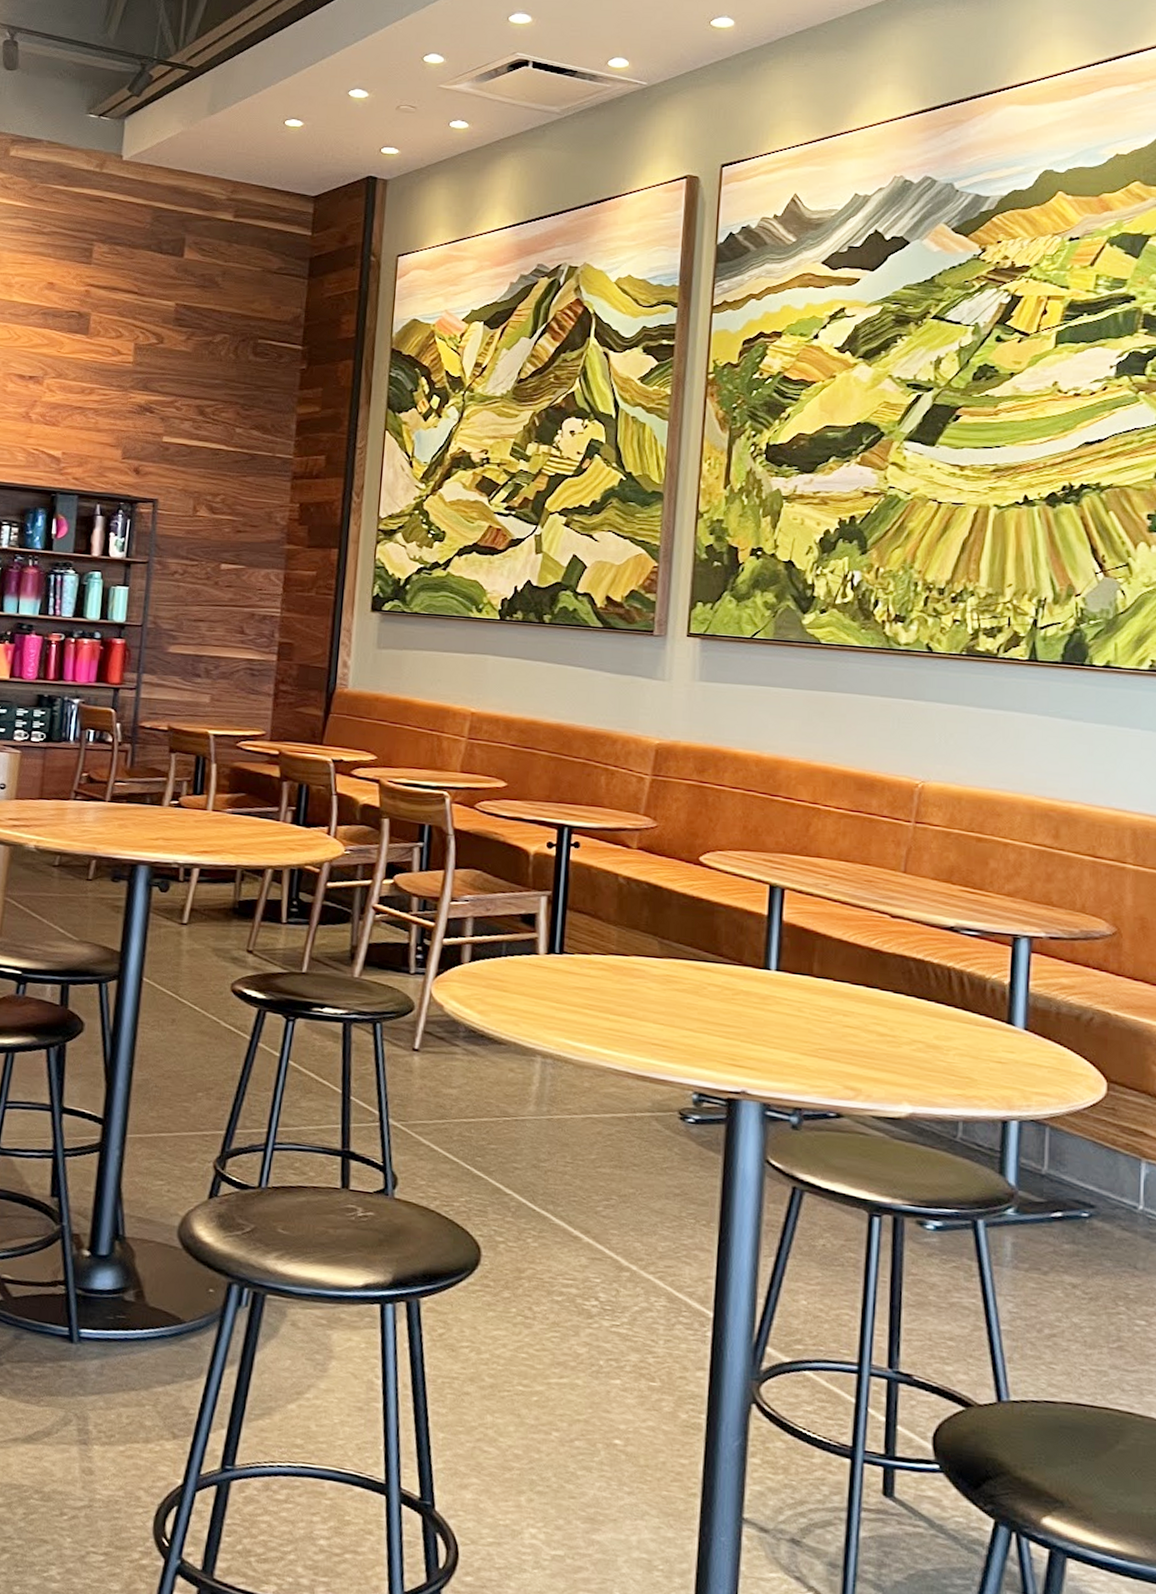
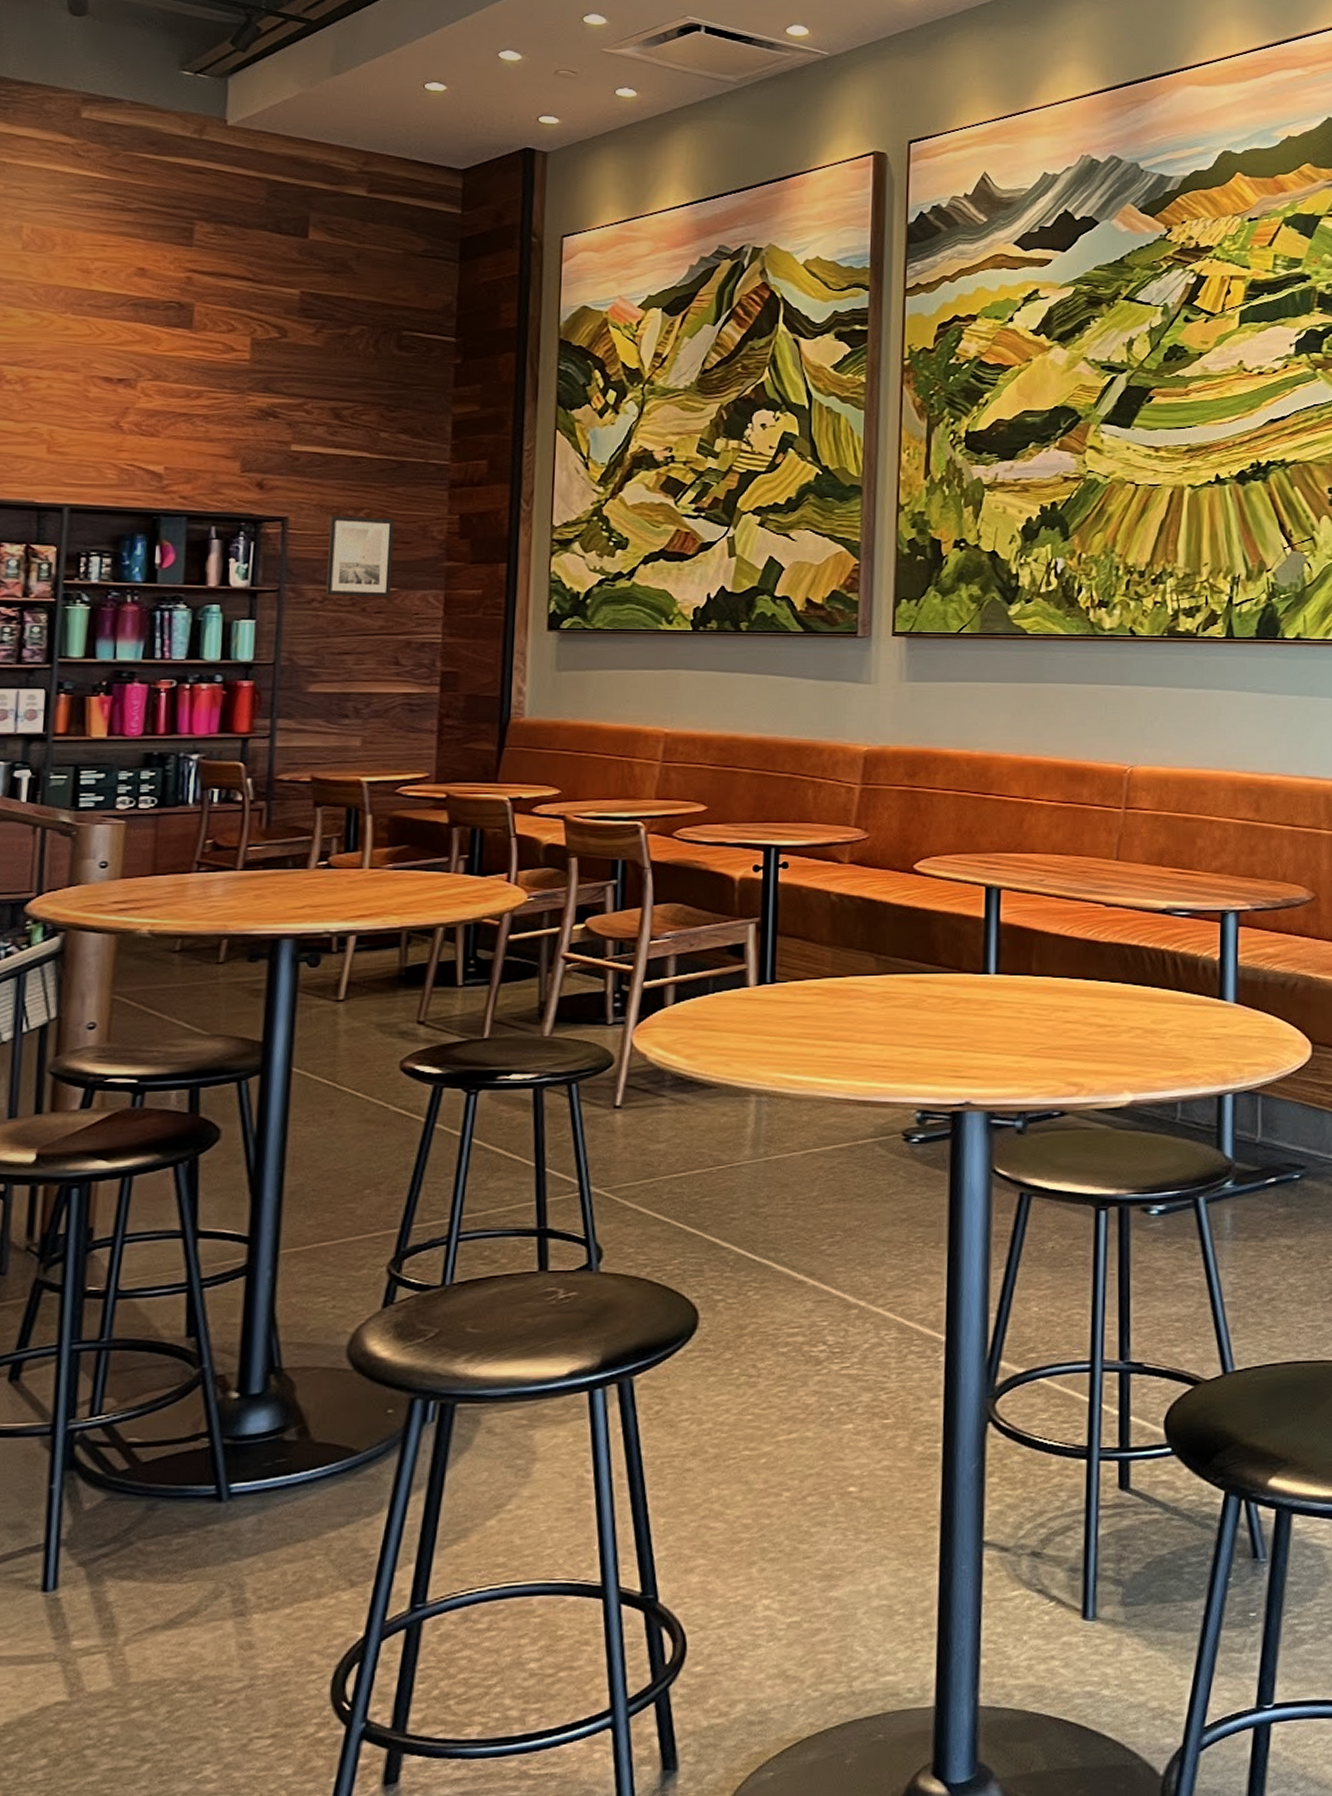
wall art: none [186,499,245,574] -> present [326,515,394,597]

